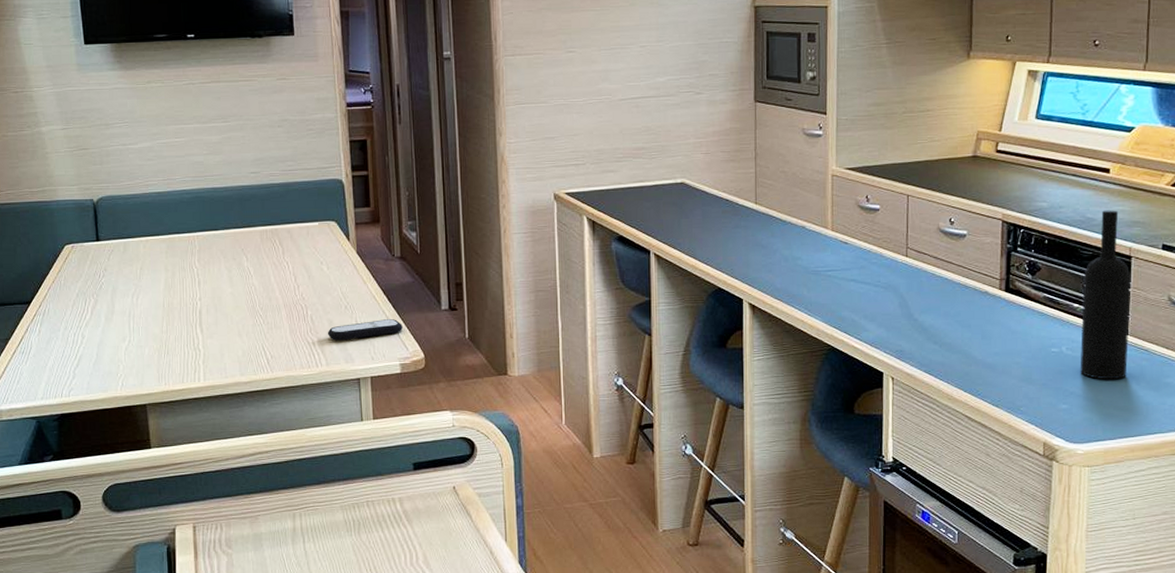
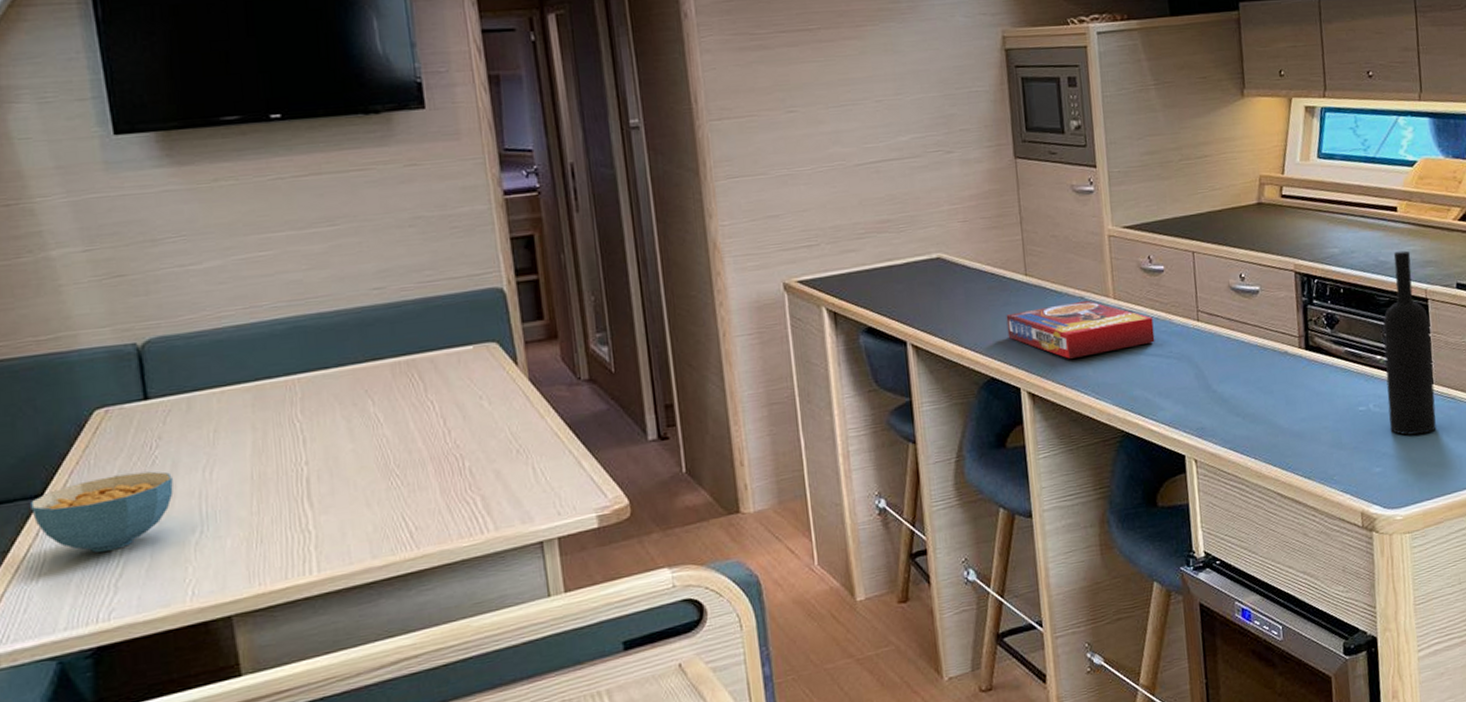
cereal bowl: none [24,293,113,347] -> present [30,471,174,553]
remote control: present [327,319,403,341] -> none [493,459,598,497]
cereal box: none [736,229,866,279] -> present [1006,300,1155,359]

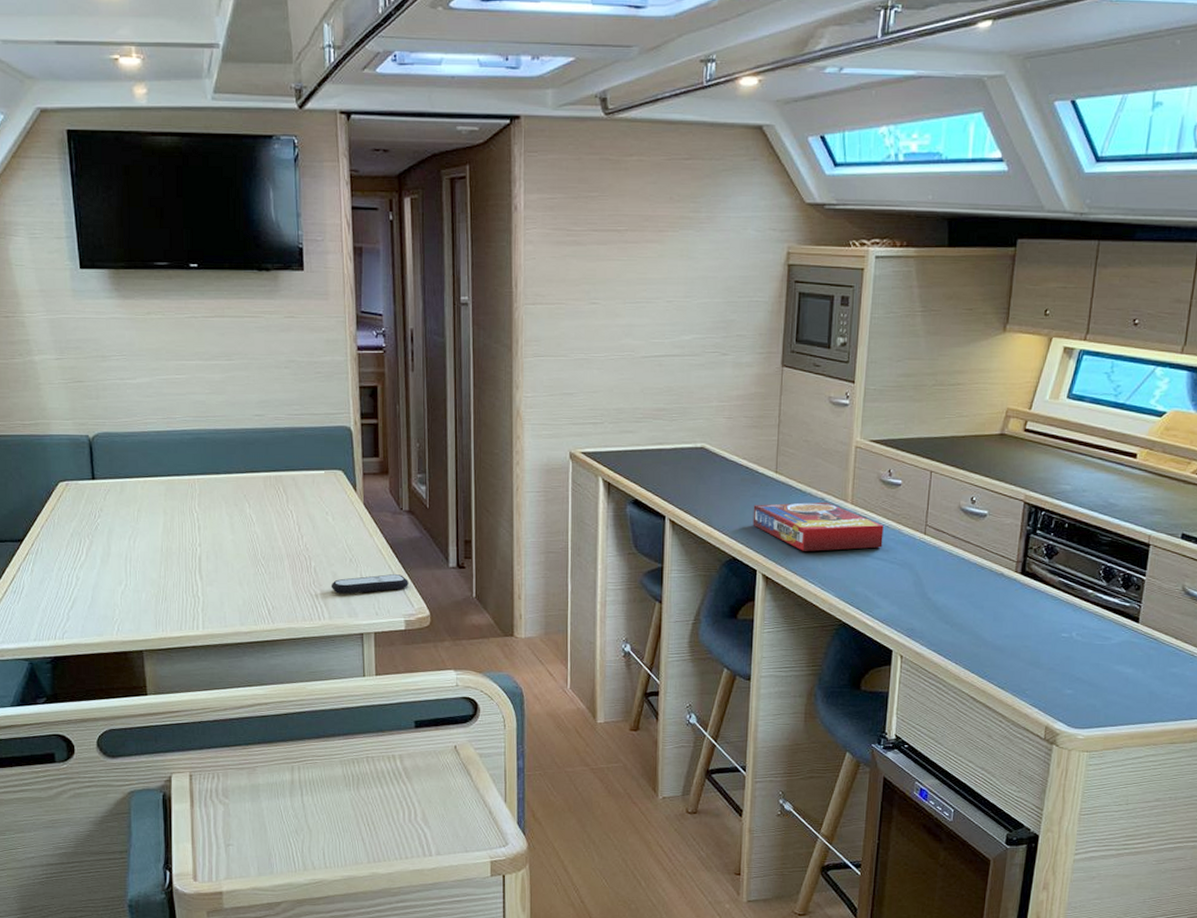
cereal bowl: present [30,471,174,553] -> none [16,533,109,588]
remote control: none [493,459,598,497] -> present [331,574,408,594]
wine bottle: present [1383,250,1436,436] -> none [1088,496,1148,667]

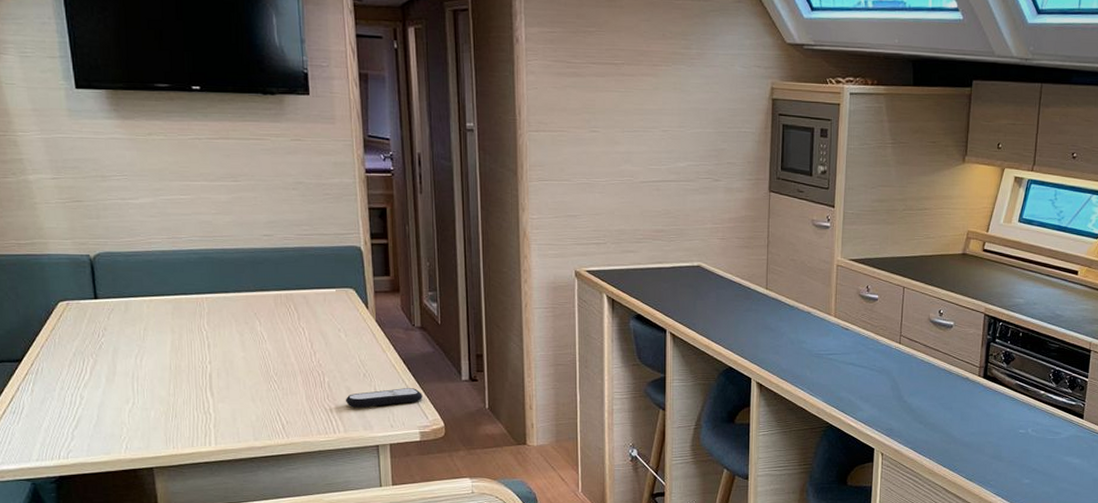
cereal box: present [752,501,884,551] -> none [746,315,864,360]

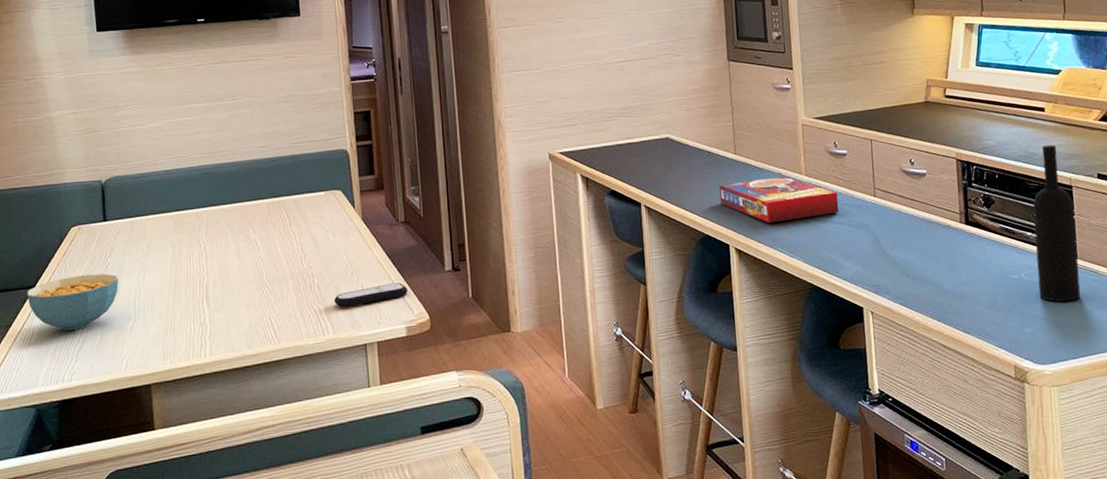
cereal bowl: none [14,353,114,408] -> present [27,273,118,331]
cereal box: none [746,315,864,360] -> present [719,176,839,223]
wine bottle: none [1042,308,1090,459] -> present [1032,144,1081,302]

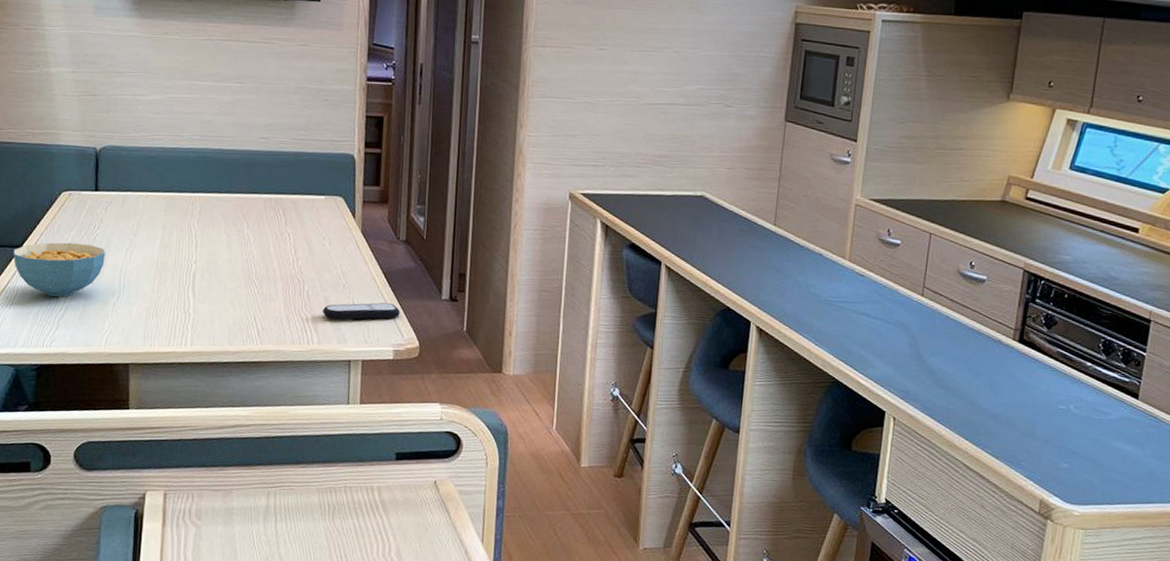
cereal box: present [719,176,839,223] -> none [748,255,881,307]
wine bottle: present [1032,144,1081,302] -> none [1085,270,1148,444]

